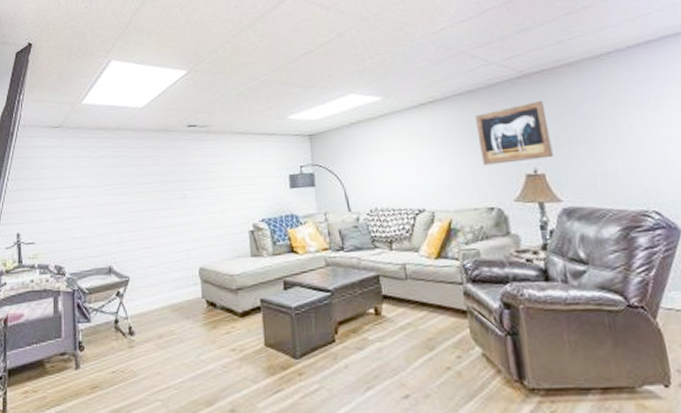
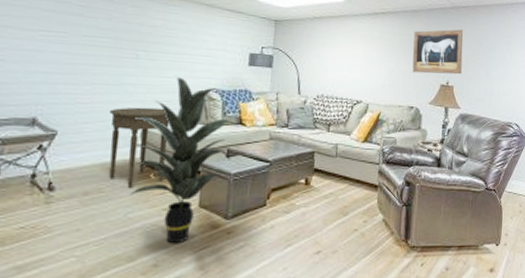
side table: none [169,244,226,330] -> present [109,107,170,189]
indoor plant: none [190,211,291,387] -> present [129,77,239,244]

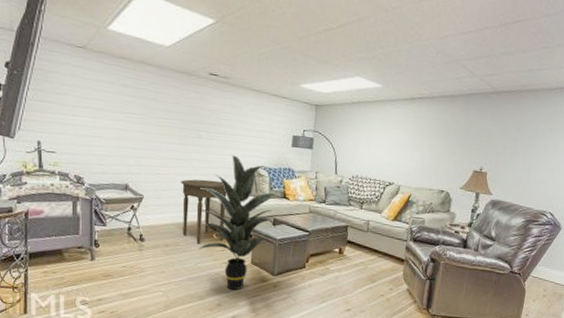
wall art: present [412,29,463,75] -> none [445,115,503,162]

